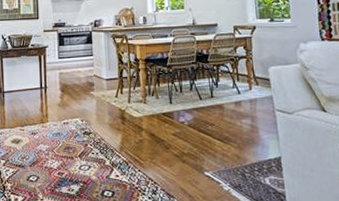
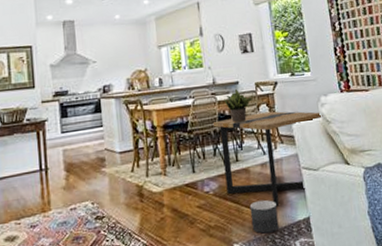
side table: none [190,54,301,144] -> present [212,111,323,207]
potted plant: none [202,31,232,61] -> present [224,89,254,122]
planter: none [222,135,250,168] -> present [249,200,279,234]

